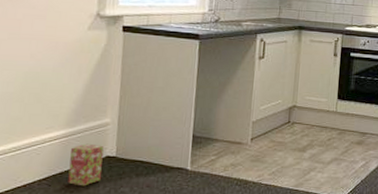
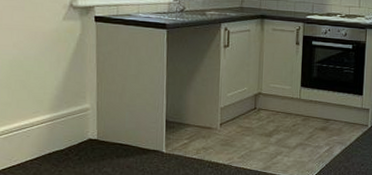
cardboard box: present [68,143,104,186] -> none [56,127,86,166]

